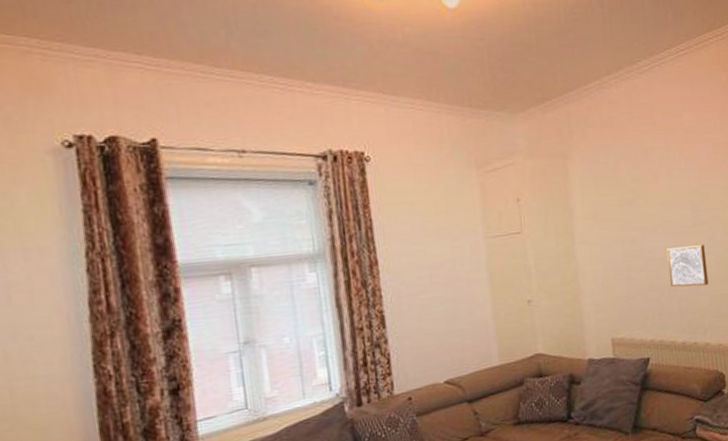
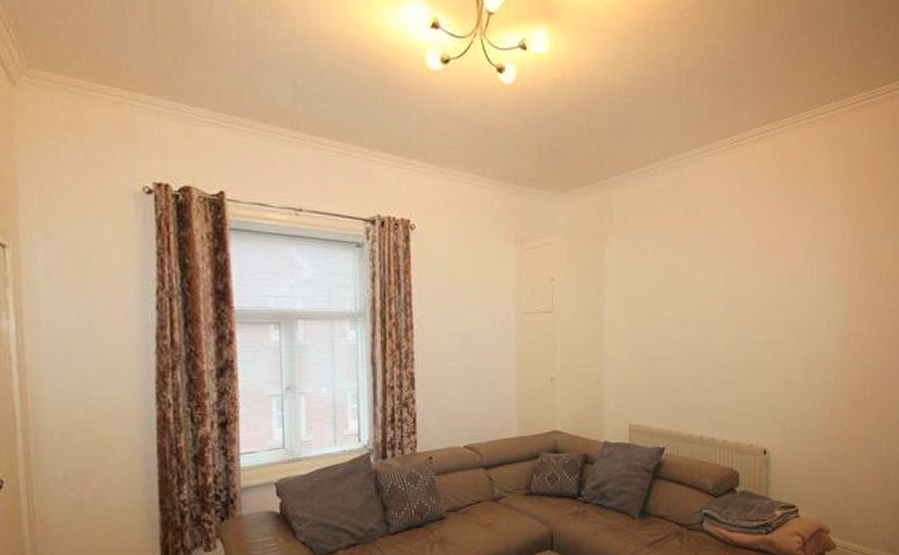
wall art: present [667,245,709,287] -> none [694,342,735,383]

